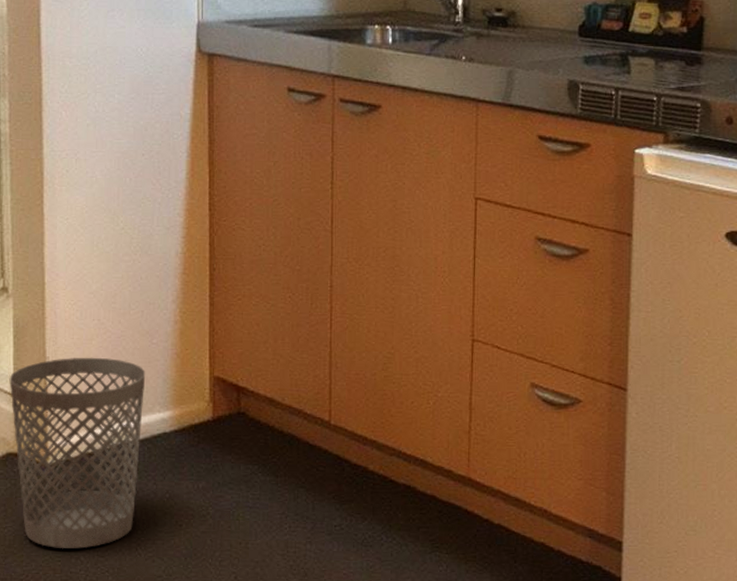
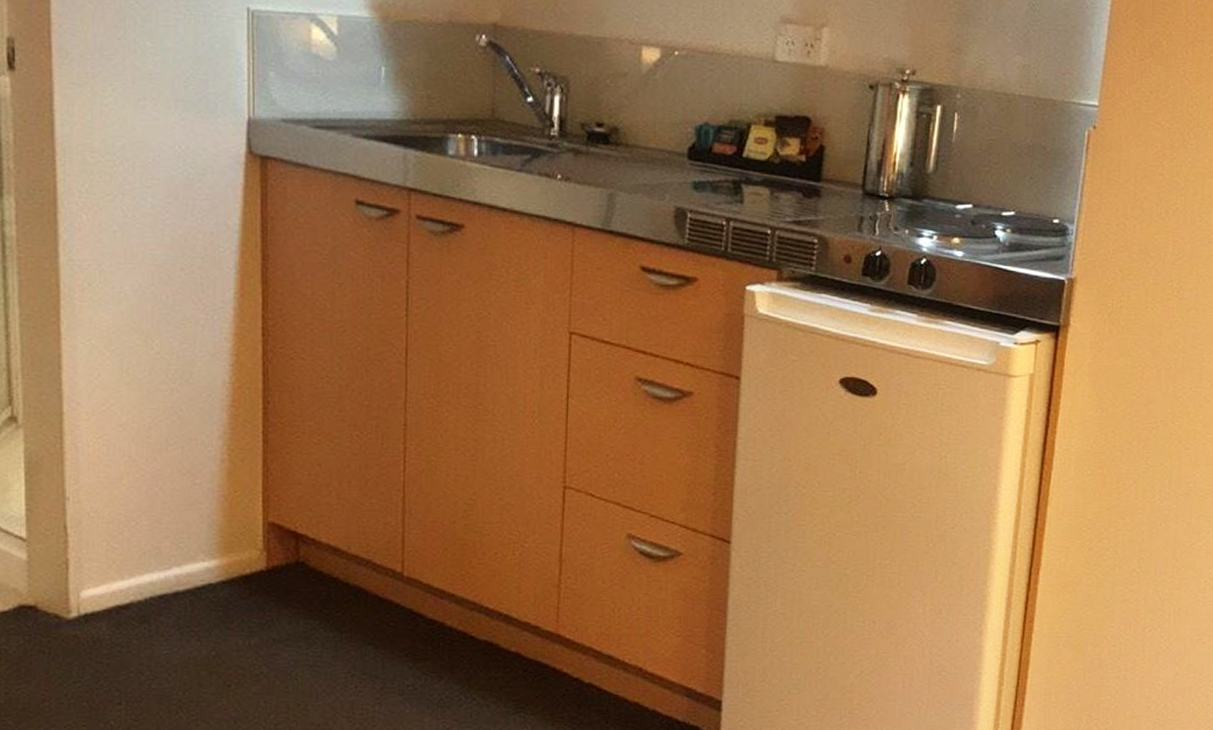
wastebasket: present [9,357,146,549] -> none [20,498,187,713]

